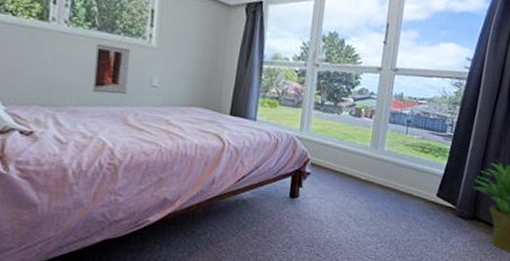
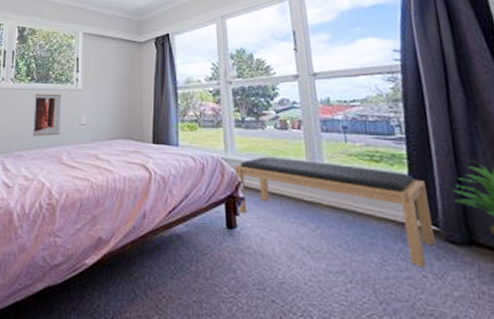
bench: none [301,138,457,234] -> present [234,156,435,268]

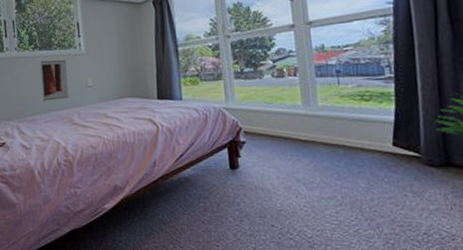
bench: present [234,156,435,268] -> none [235,103,416,189]

